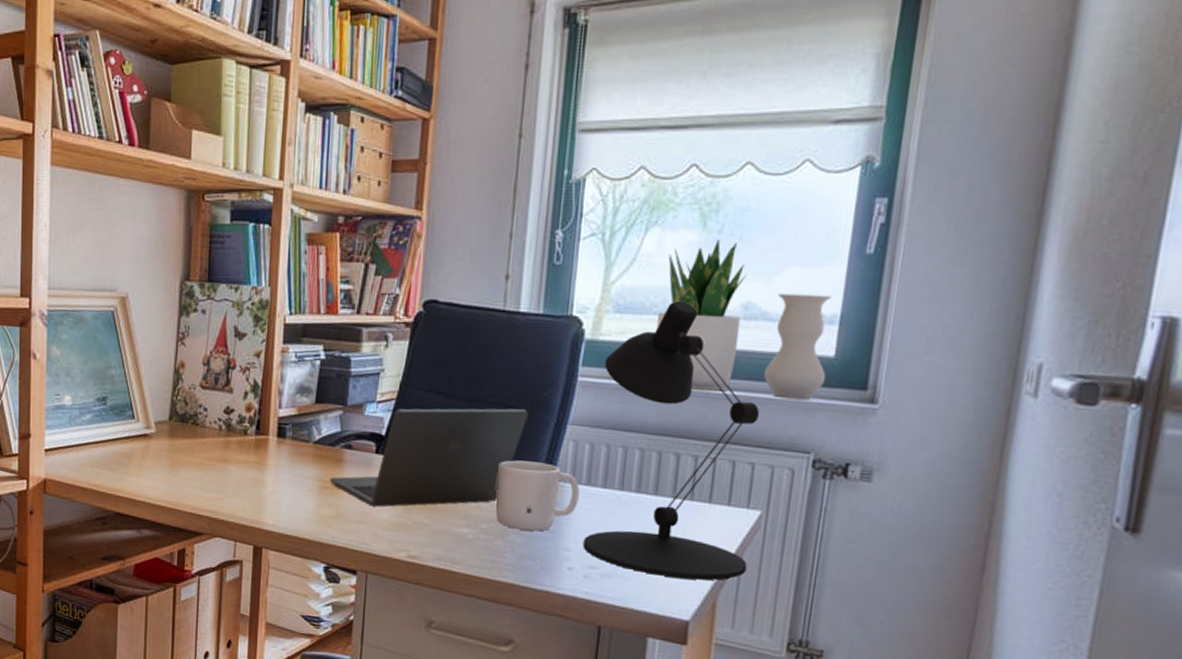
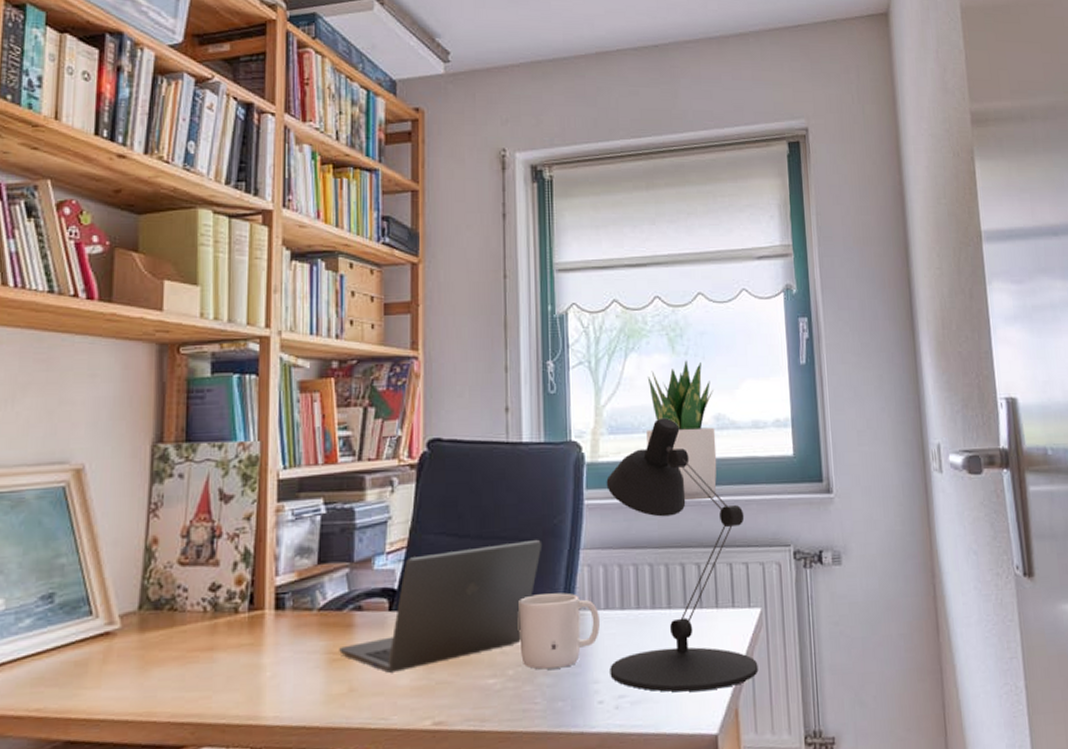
vase: present [763,293,832,401] -> none [741,402,791,499]

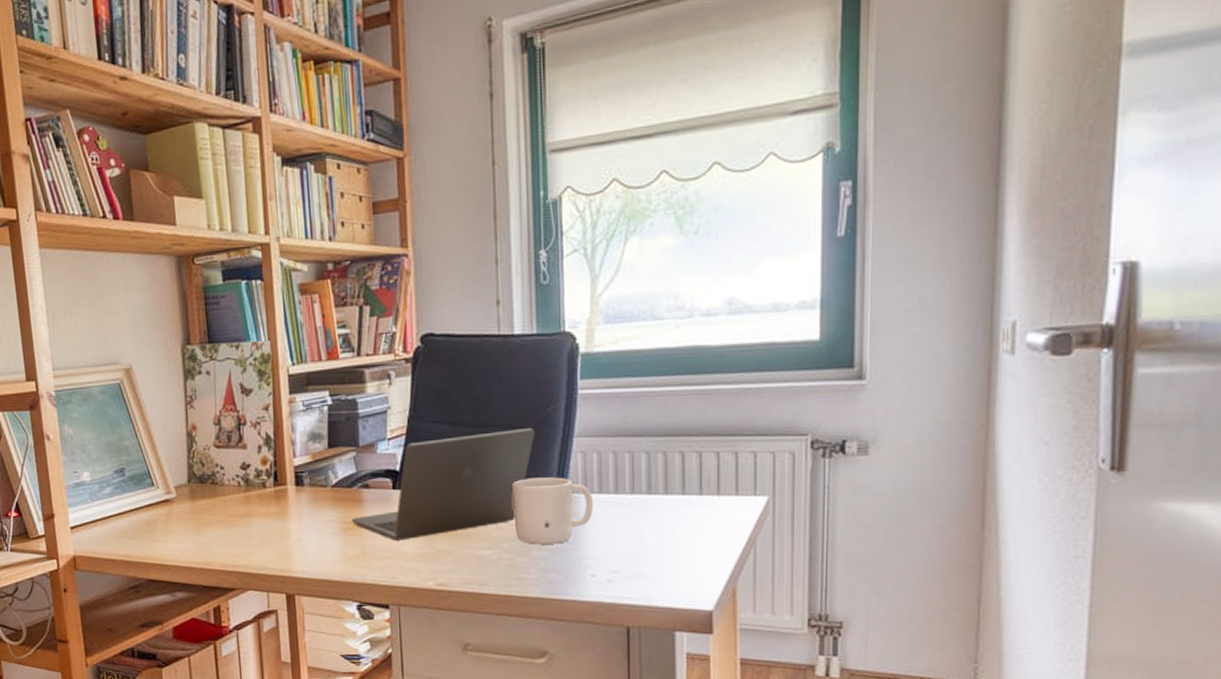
desk lamp: present [606,417,759,693] -> none [602,304,761,571]
planter: present [647,360,717,501] -> none [647,240,727,390]

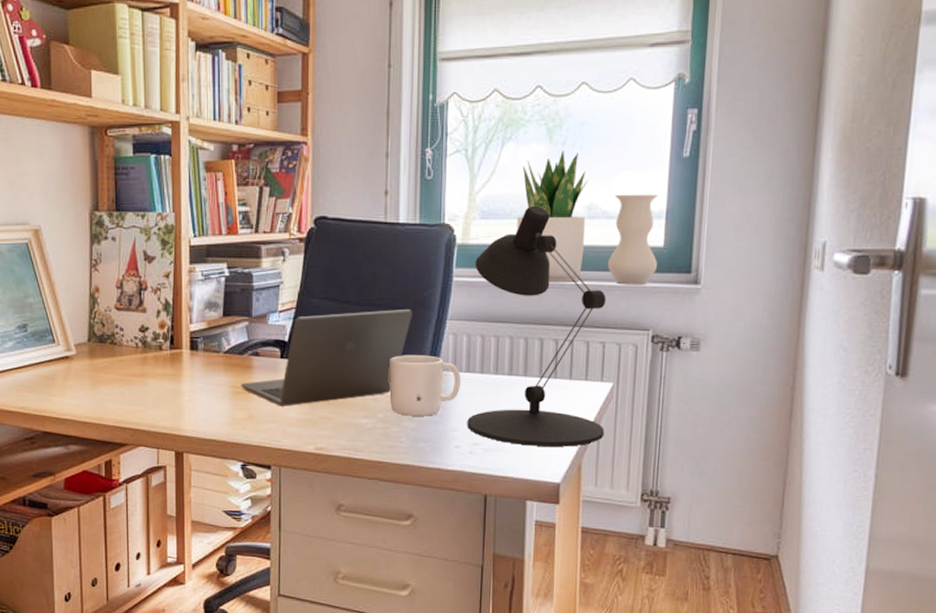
desk lamp: none [602,304,761,571] -> present [467,205,607,447]
planter: none [647,240,727,390] -> present [517,150,588,283]
vase: none [754,281,814,387] -> present [607,194,658,285]

